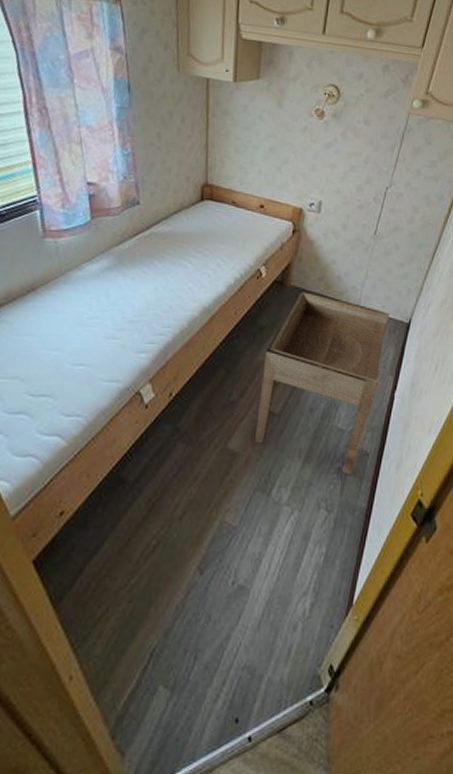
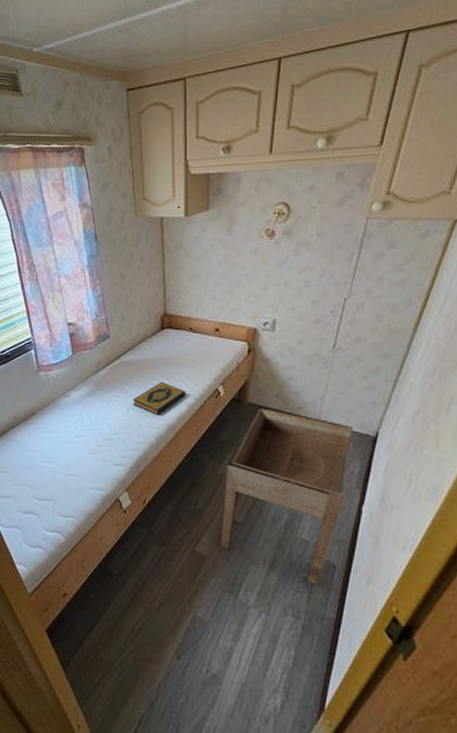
hardback book: none [162,258,226,296] -> present [132,381,187,415]

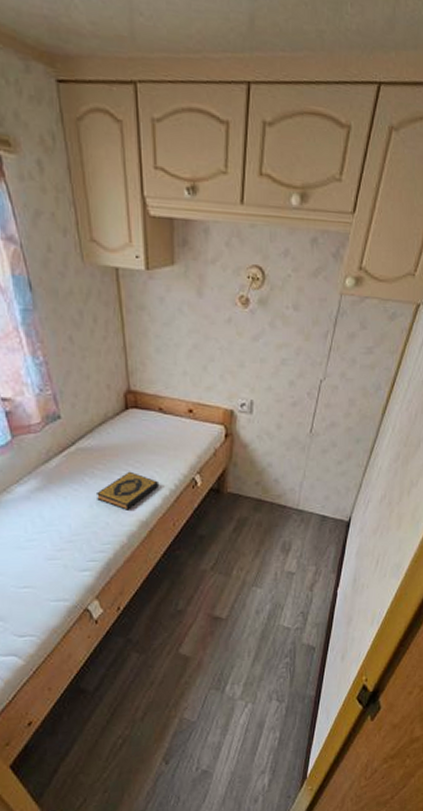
side table: present [221,406,354,585] -> none [205,495,330,669]

